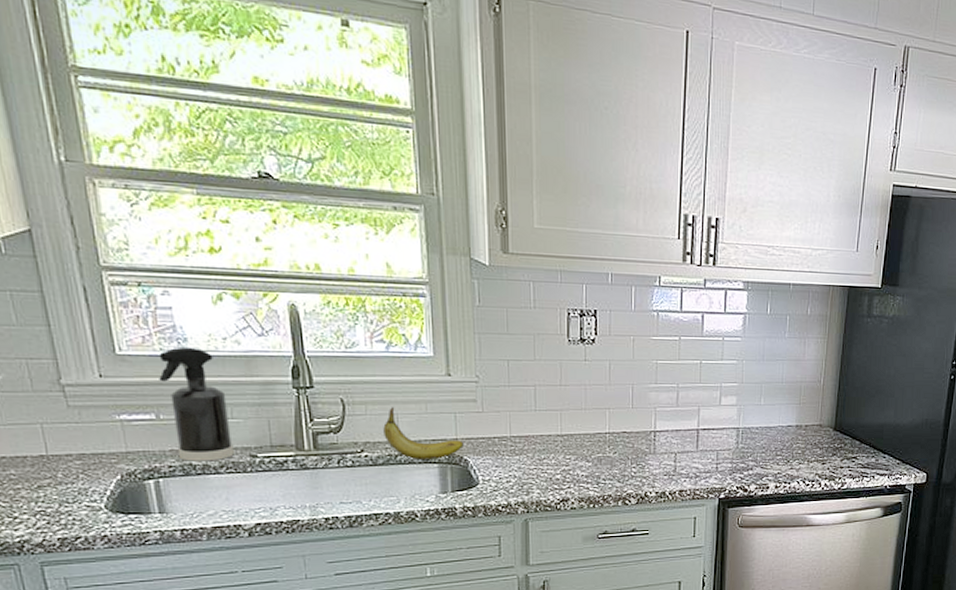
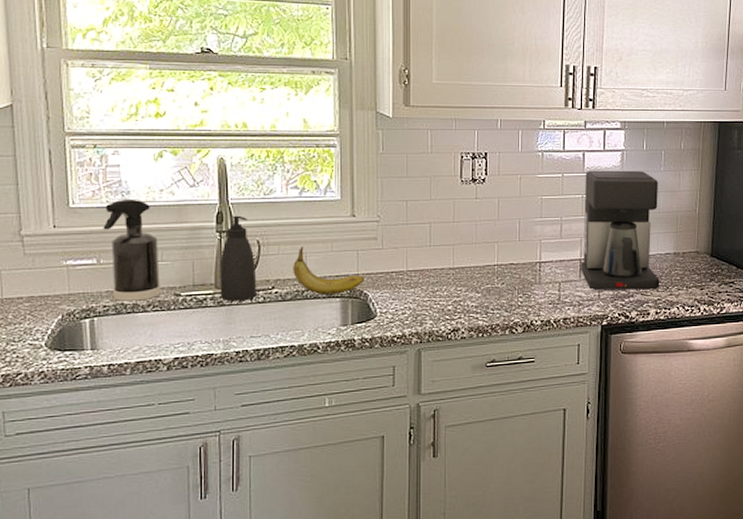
soap dispenser: none [299,370,344,465] -> present [220,215,257,301]
coffee maker: none [698,334,783,463] -> present [581,170,660,290]

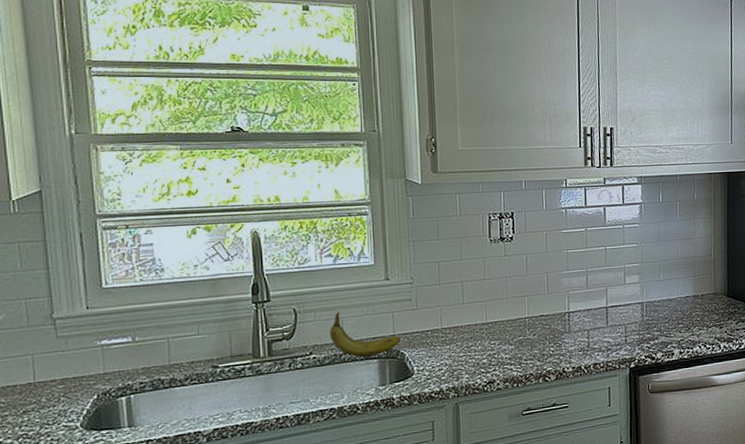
spray bottle: present [103,198,161,301] -> none [137,275,198,377]
soap dispenser: present [220,215,257,301] -> none [257,286,295,370]
coffee maker: present [581,170,660,290] -> none [607,221,682,335]

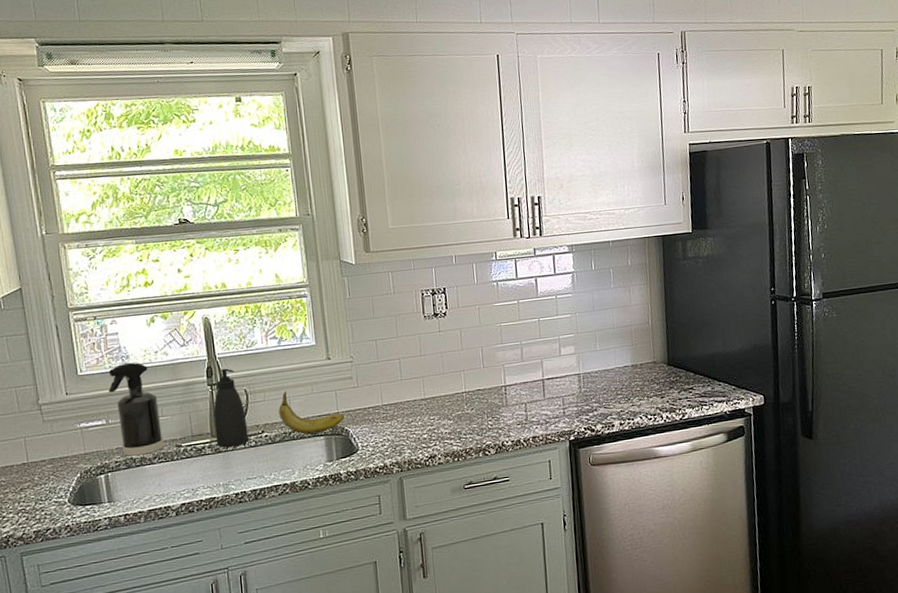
spray bottle: none [137,275,198,377] -> present [108,362,164,456]
soap dispenser: none [257,286,295,370] -> present [213,368,249,448]

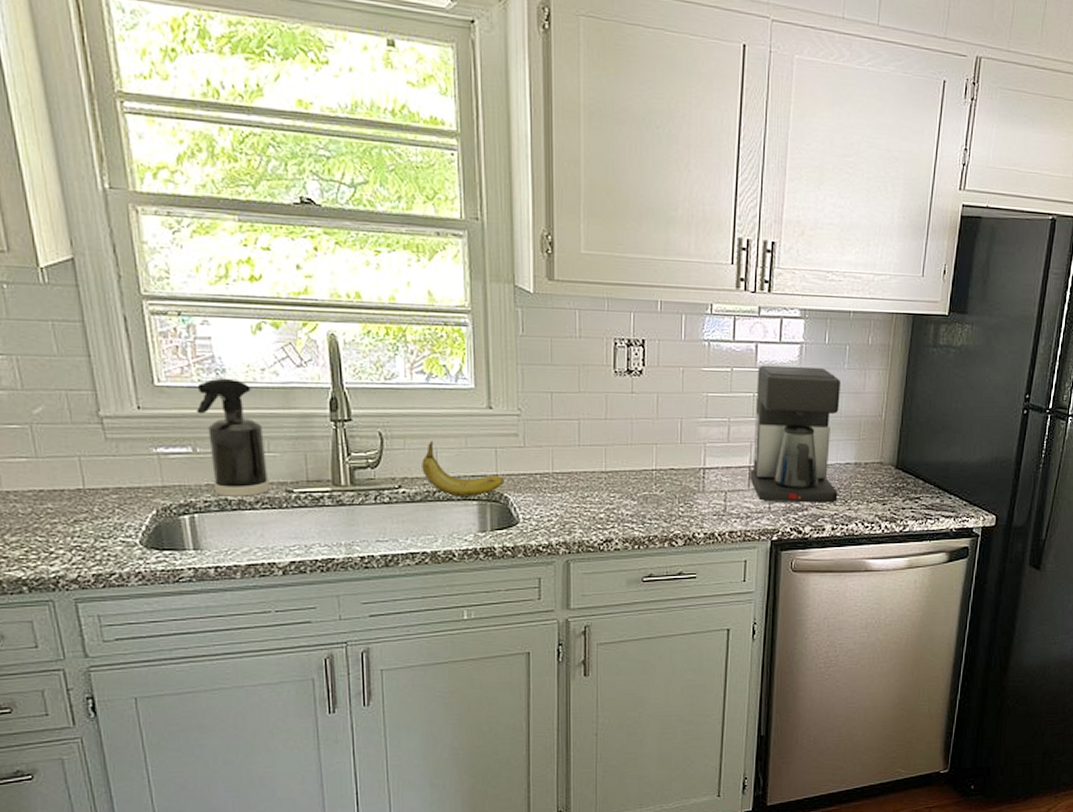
soap dispenser: present [213,368,249,448] -> none [337,402,381,501]
coffee maker: none [539,290,622,407] -> present [750,365,842,503]

